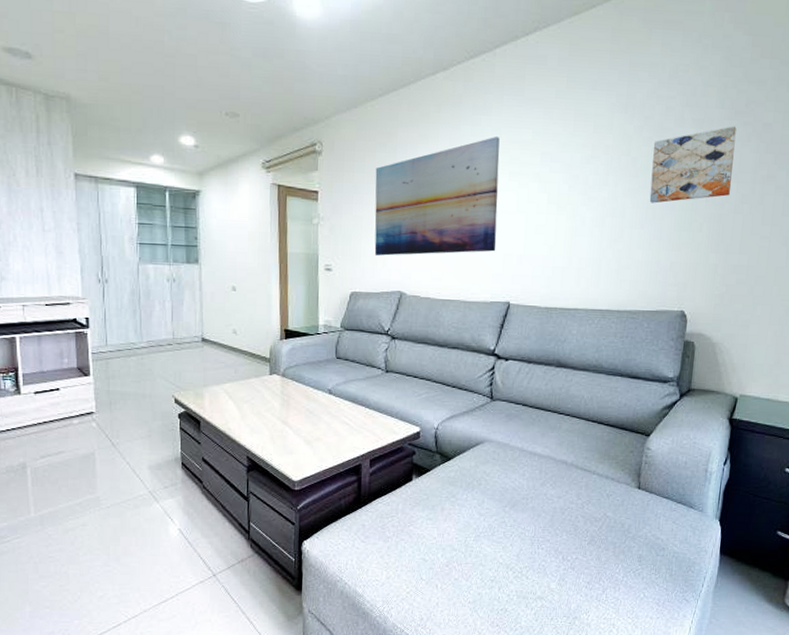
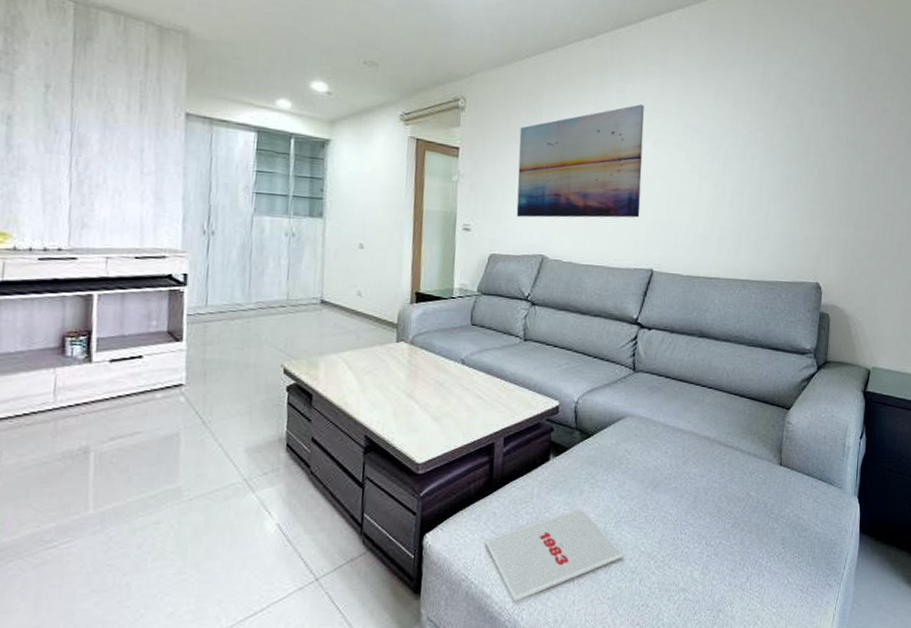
magazine: none [356,523,483,602] -> present [485,508,624,602]
wall art: present [649,126,737,204] -> none [784,109,860,178]

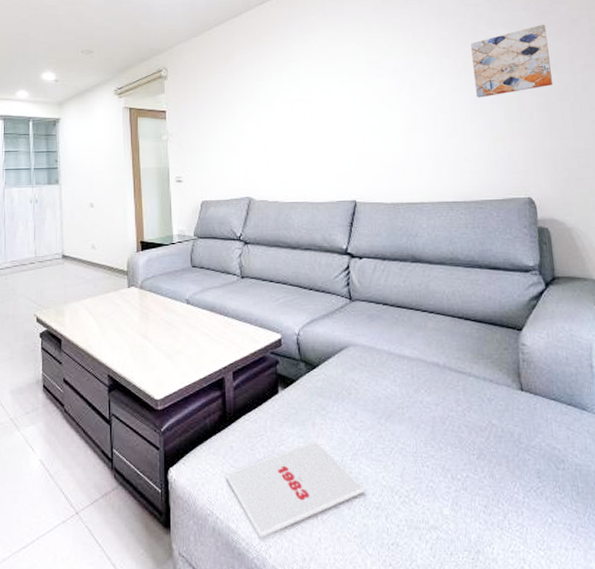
wall art: present [516,104,644,218] -> none [216,51,336,165]
wall art: none [784,109,860,178] -> present [471,24,553,98]

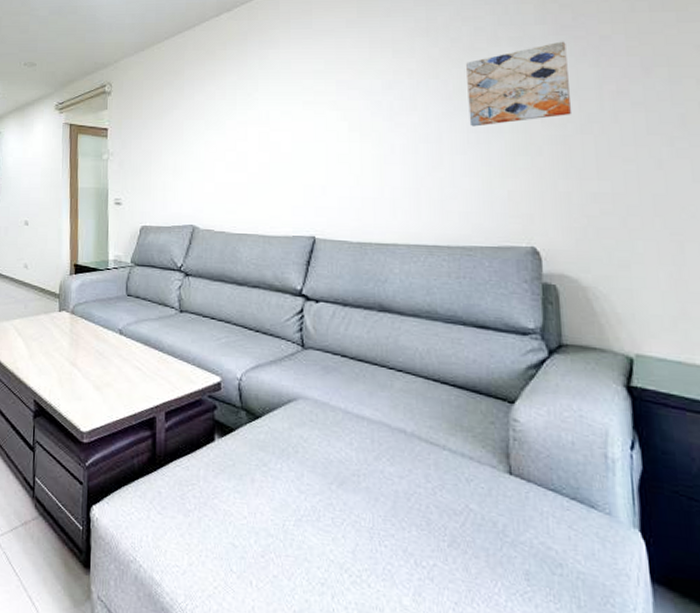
magazine: present [225,441,365,539] -> none [151,499,309,596]

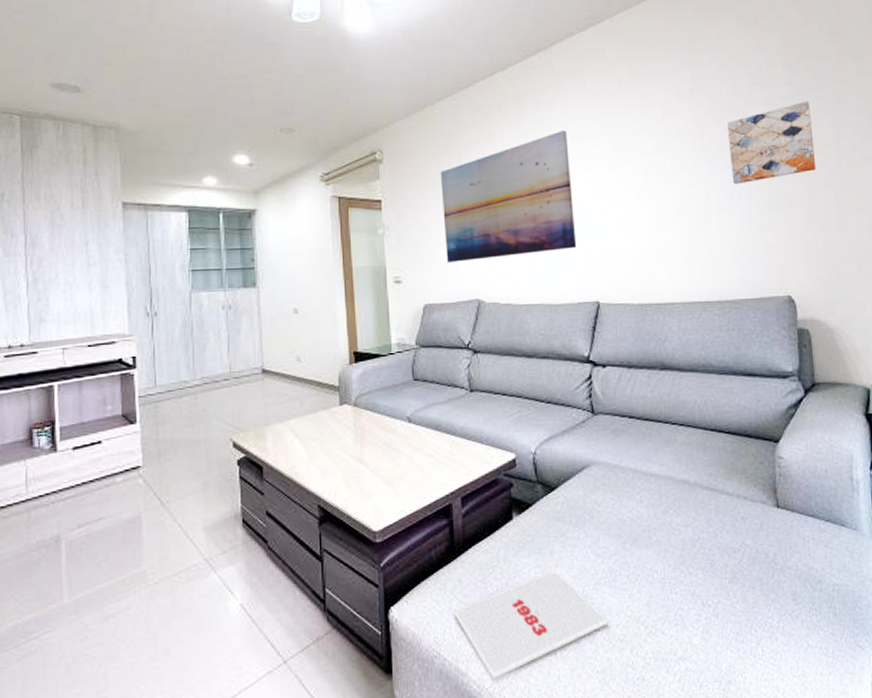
magazine: none [151,499,309,596] -> present [454,570,609,680]
wall art: none [163,68,295,189] -> present [440,131,577,262]

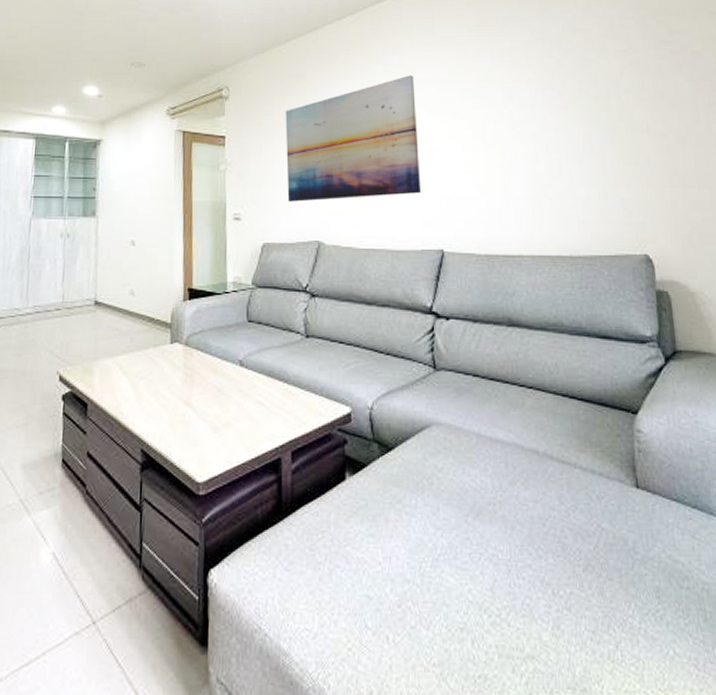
magazine: present [454,570,609,680] -> none [278,541,447,664]
wall art: present [727,101,817,185] -> none [579,55,673,136]

